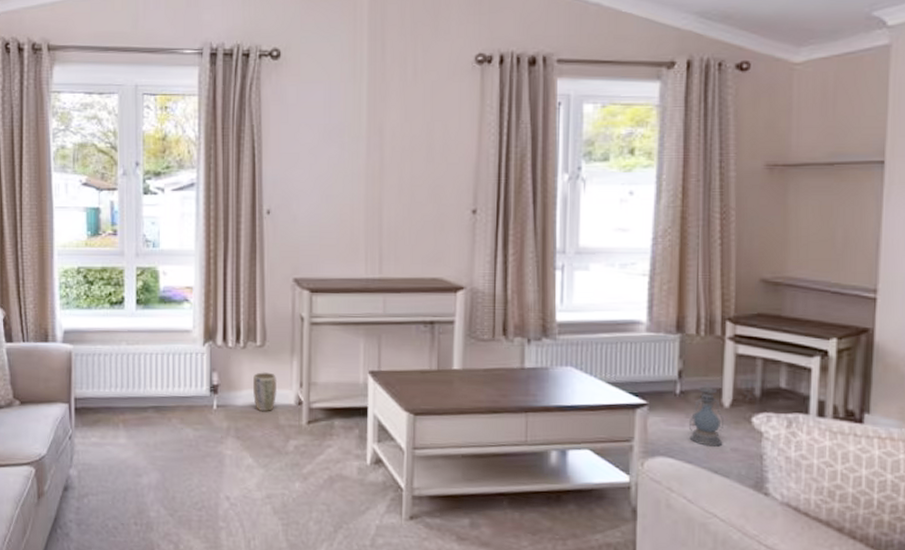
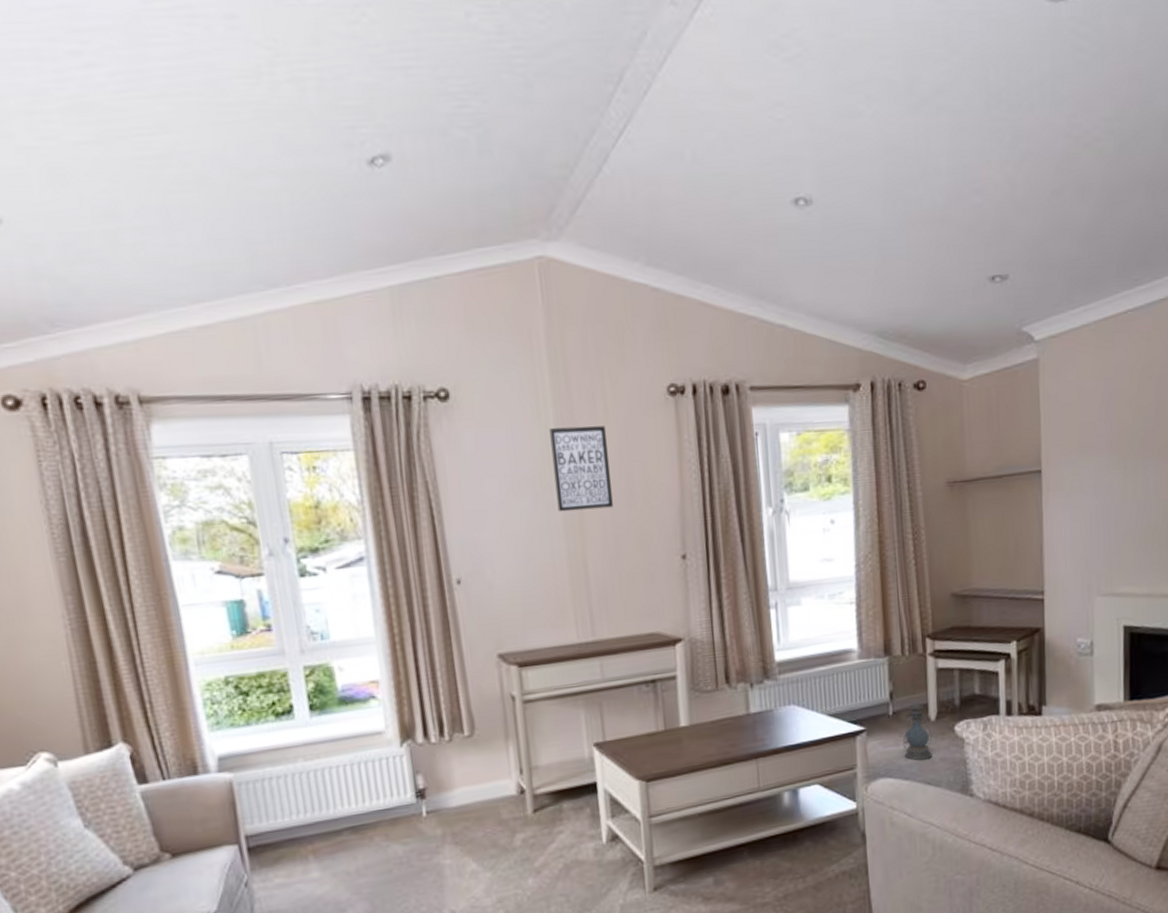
plant pot: present [253,372,278,412] -> none [465,764,496,809]
wall art: none [362,87,413,161] -> present [549,426,613,512]

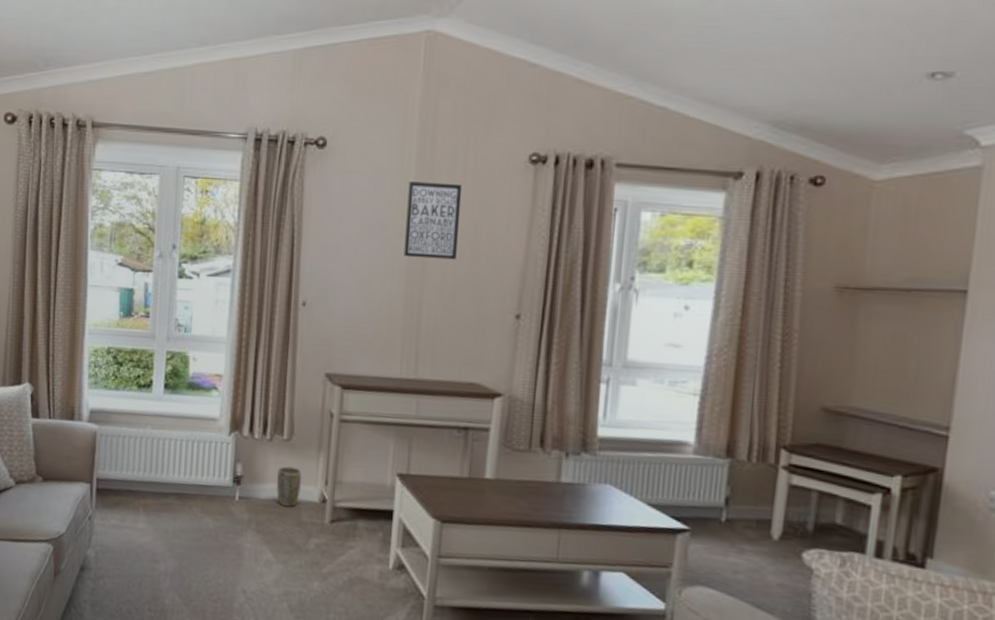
plant pot: none [465,764,496,809] -> present [276,466,302,508]
lantern: present [903,701,933,761] -> none [732,513,773,581]

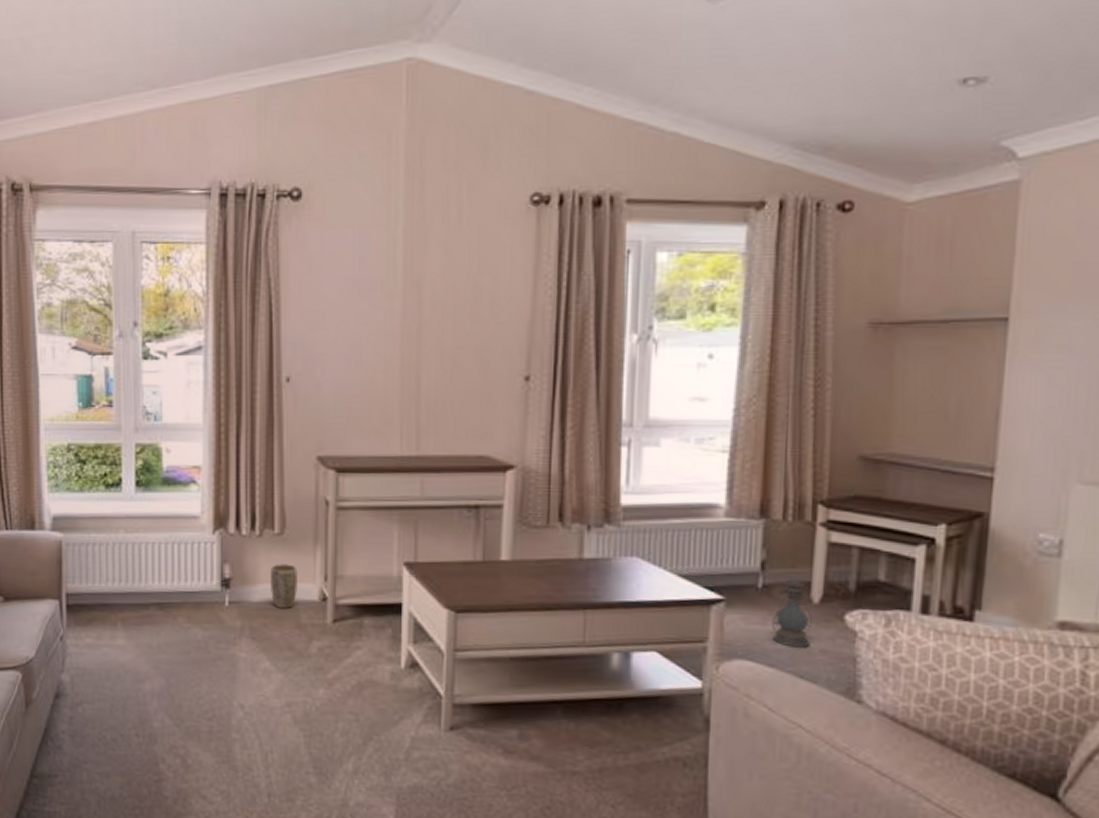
wall art: present [403,182,462,260] -> none [396,232,457,319]
lantern: none [732,513,773,581] -> present [772,576,813,648]

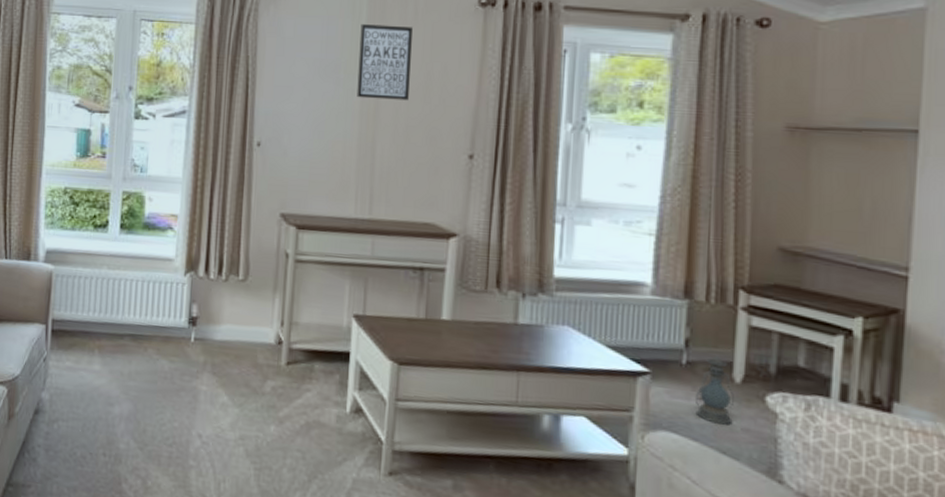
plant pot: present [271,564,299,609] -> none [232,307,258,349]
wall art: none [396,232,457,319] -> present [357,24,413,101]

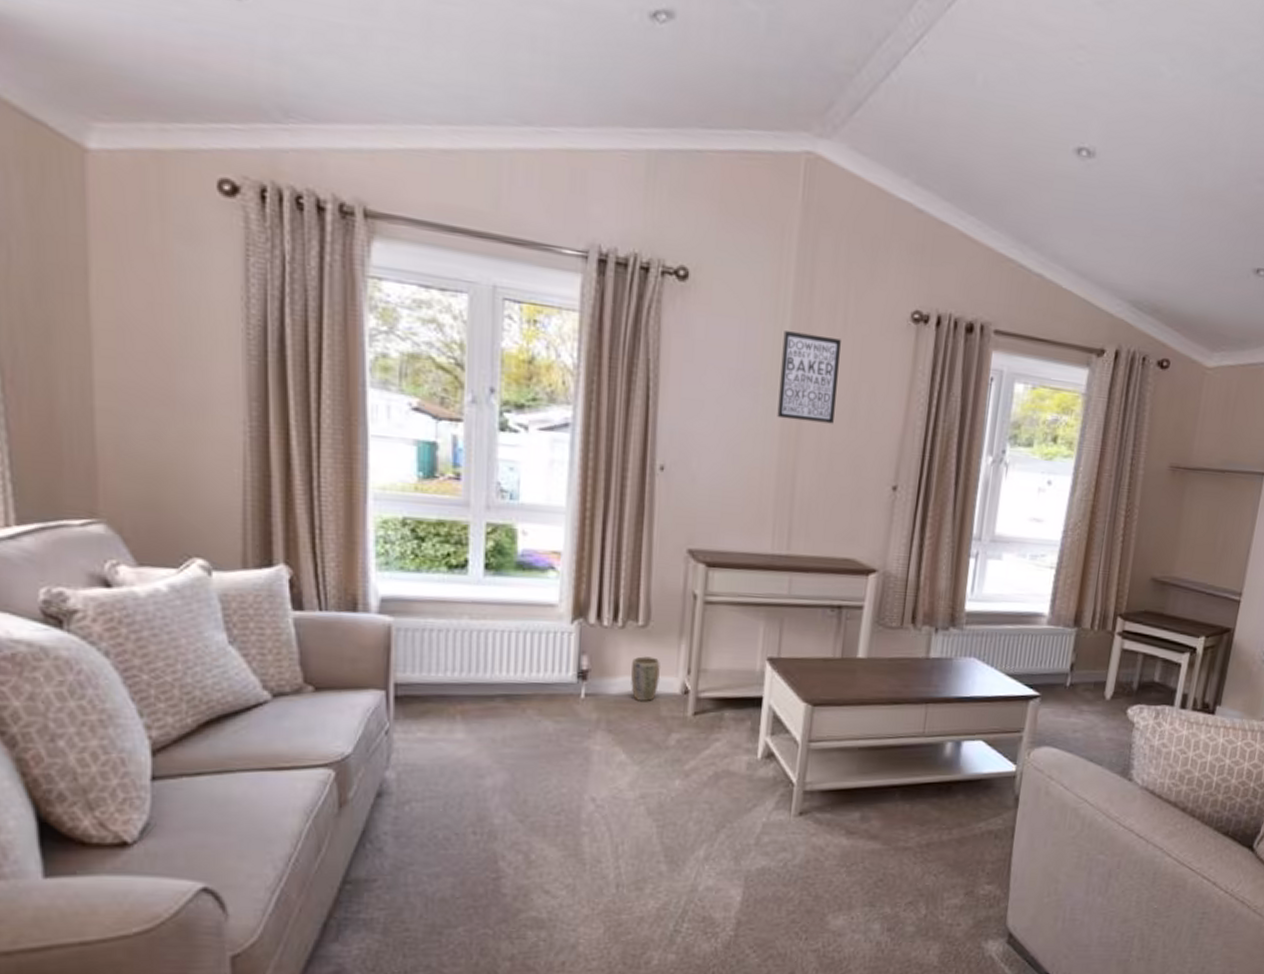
plant pot: none [232,307,258,349] -> present [631,656,661,702]
lantern: present [695,355,735,425] -> none [1072,676,1105,737]

